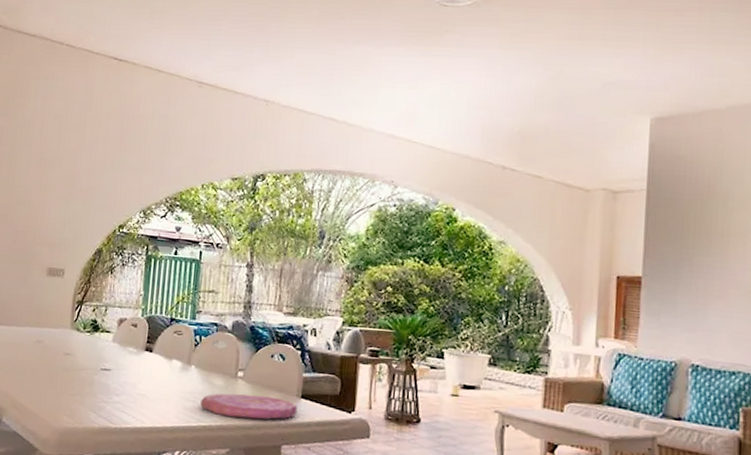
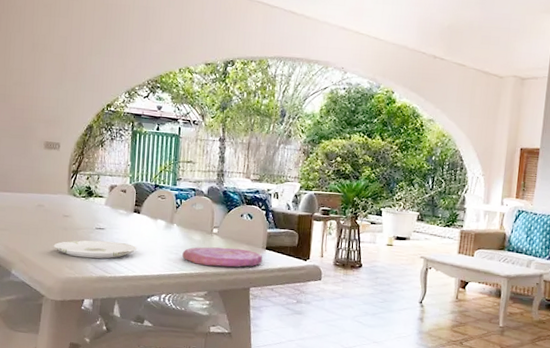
plate: none [51,383,148,406] -> present [53,240,137,259]

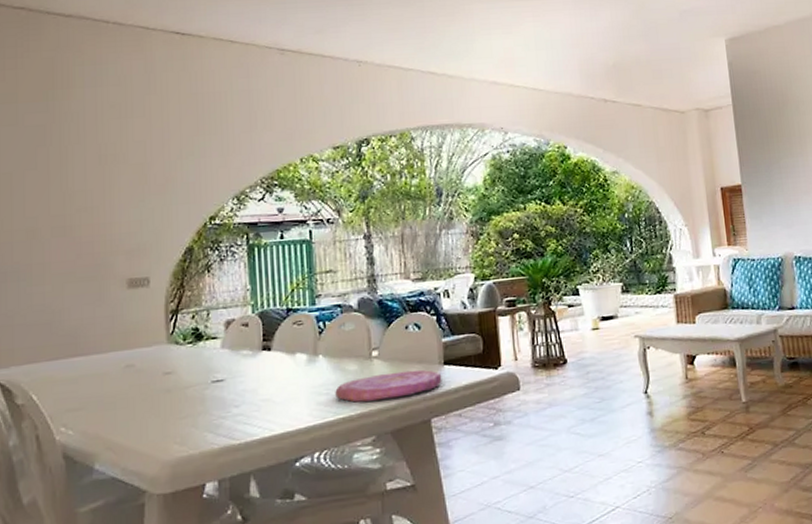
plate: present [53,240,137,259] -> none [153,393,273,427]

